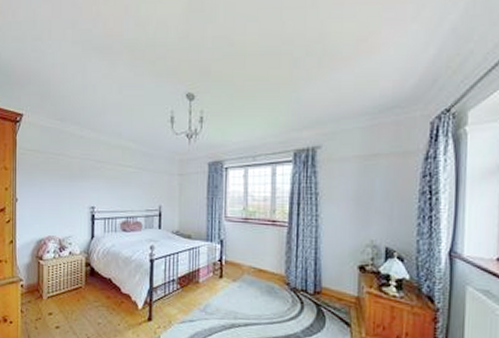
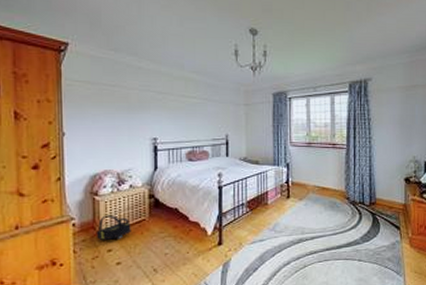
backpack: none [40,279,69,304] -> present [97,215,131,241]

